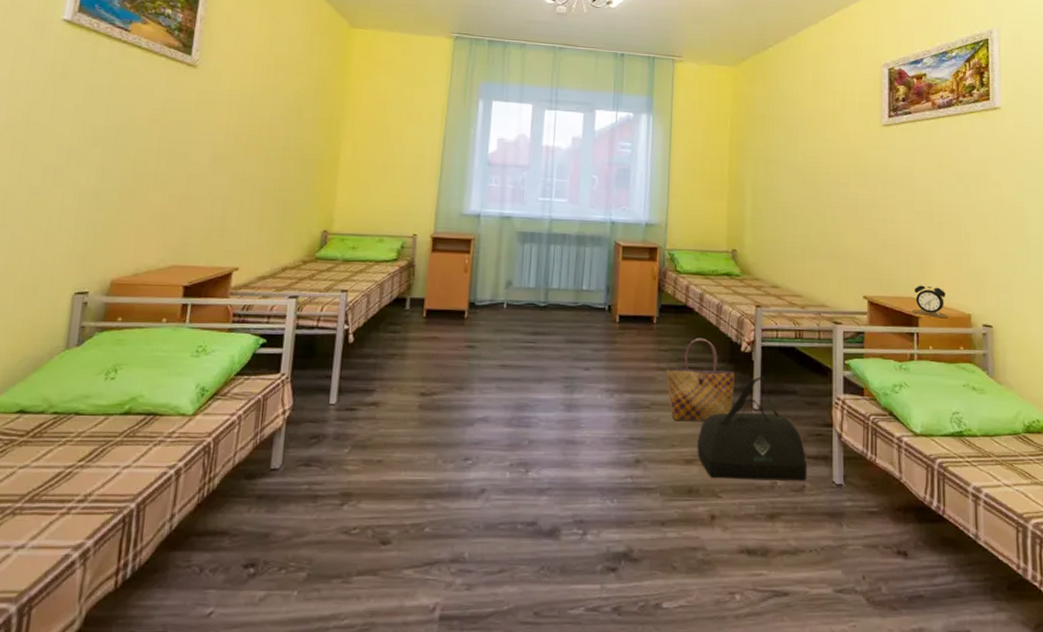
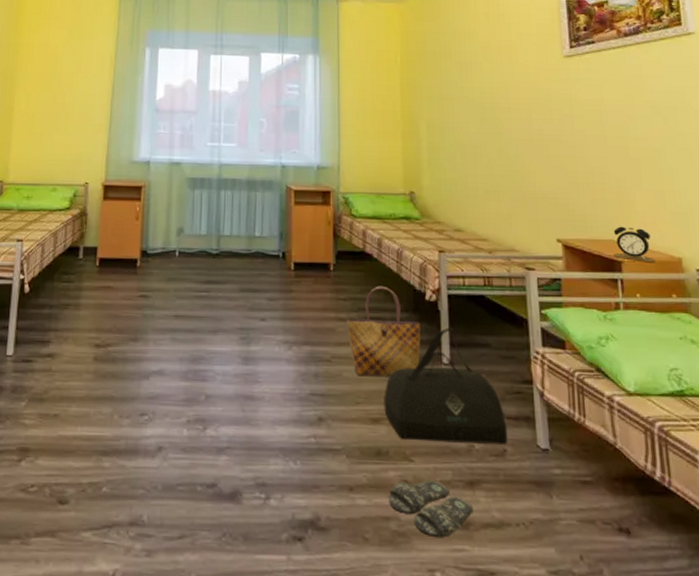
slippers: none [697,514,772,564] -> present [389,480,473,537]

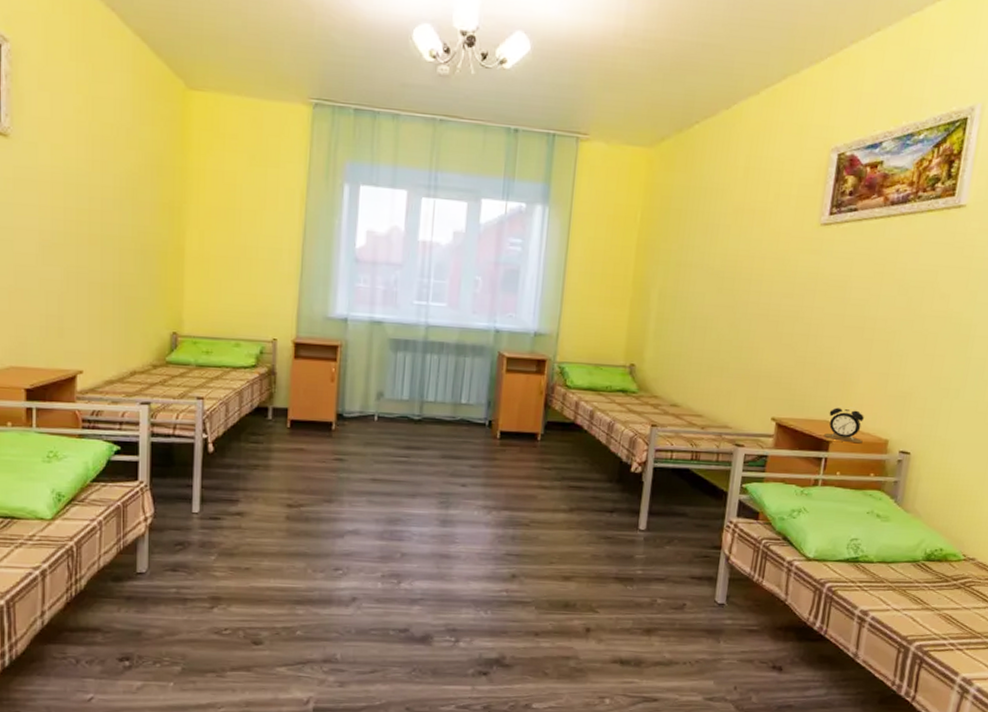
tote bag: present [347,285,421,377] -> none [548,456,622,540]
duffel bag: present [384,327,508,445] -> none [576,497,690,600]
slippers: present [389,480,473,537] -> none [571,627,647,672]

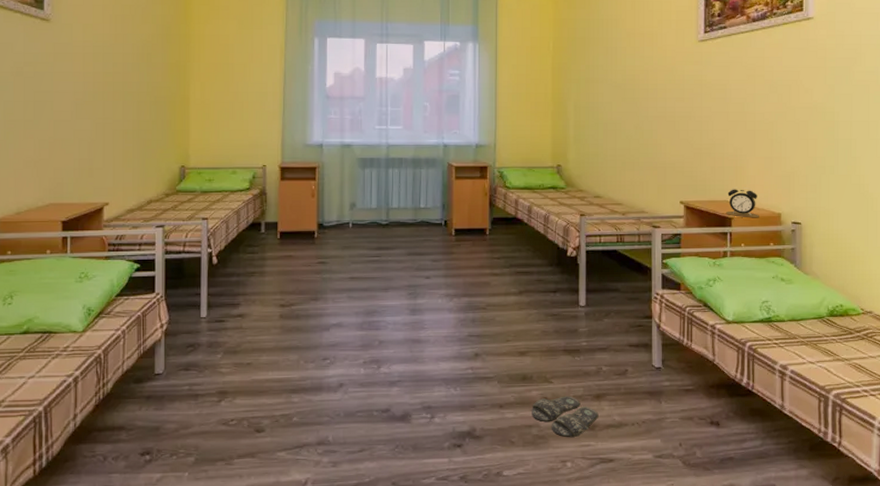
slippers: none [571,627,647,672] -> present [532,396,599,437]

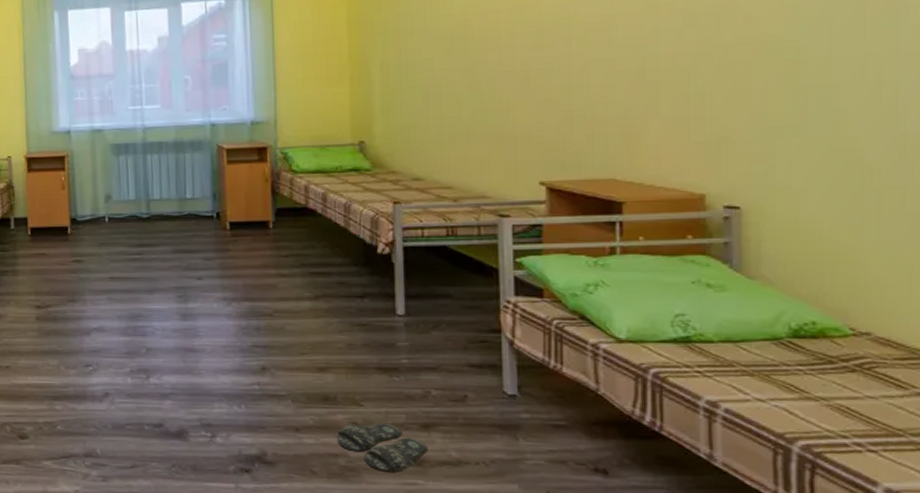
alarm clock: present [726,187,759,218] -> none [613,159,668,202]

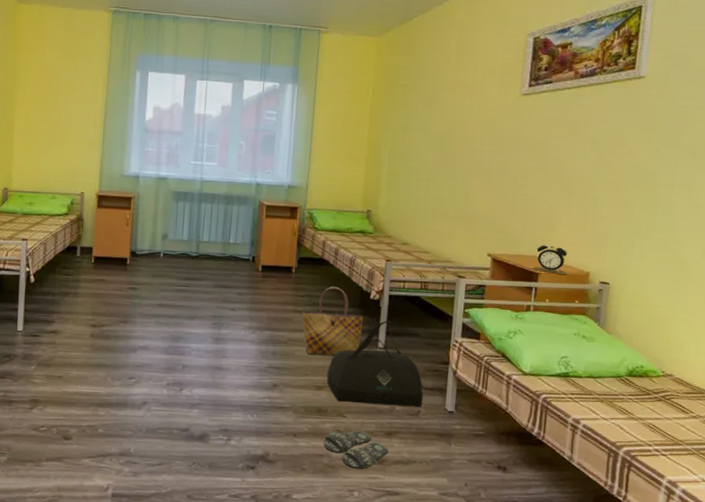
tote bag: none [289,241,372,329] -> present [302,286,363,356]
duffel bag: none [331,279,470,391] -> present [326,320,424,407]
alarm clock: none [613,159,668,202] -> present [533,243,567,276]

